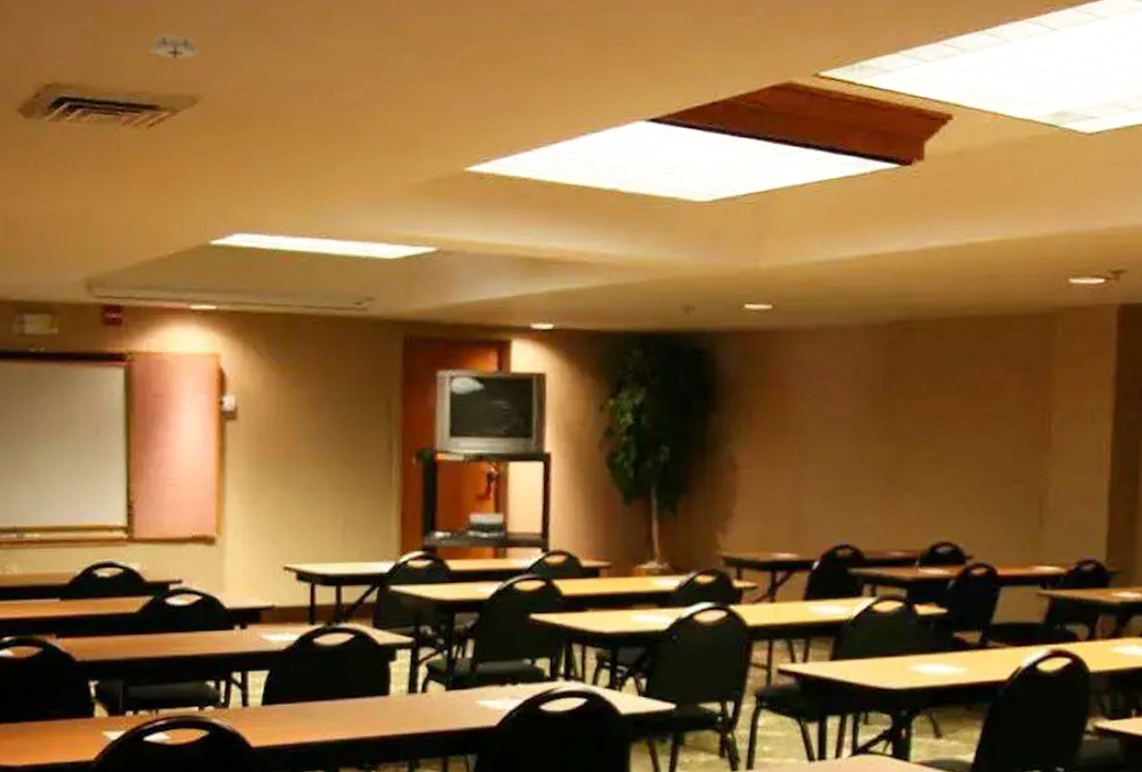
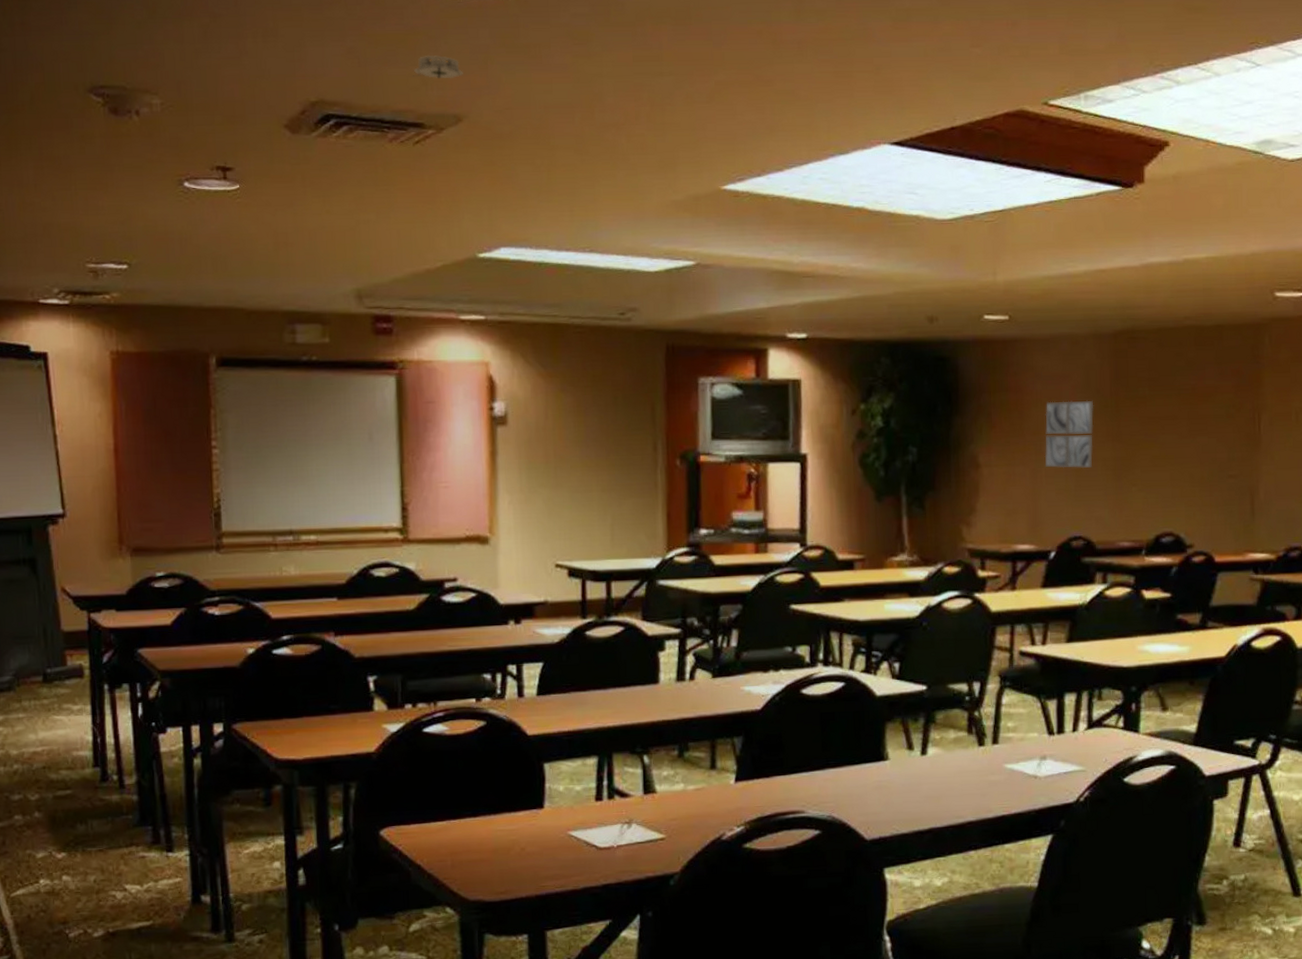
wall art: none [809,396,865,471] -> present [1044,400,1094,469]

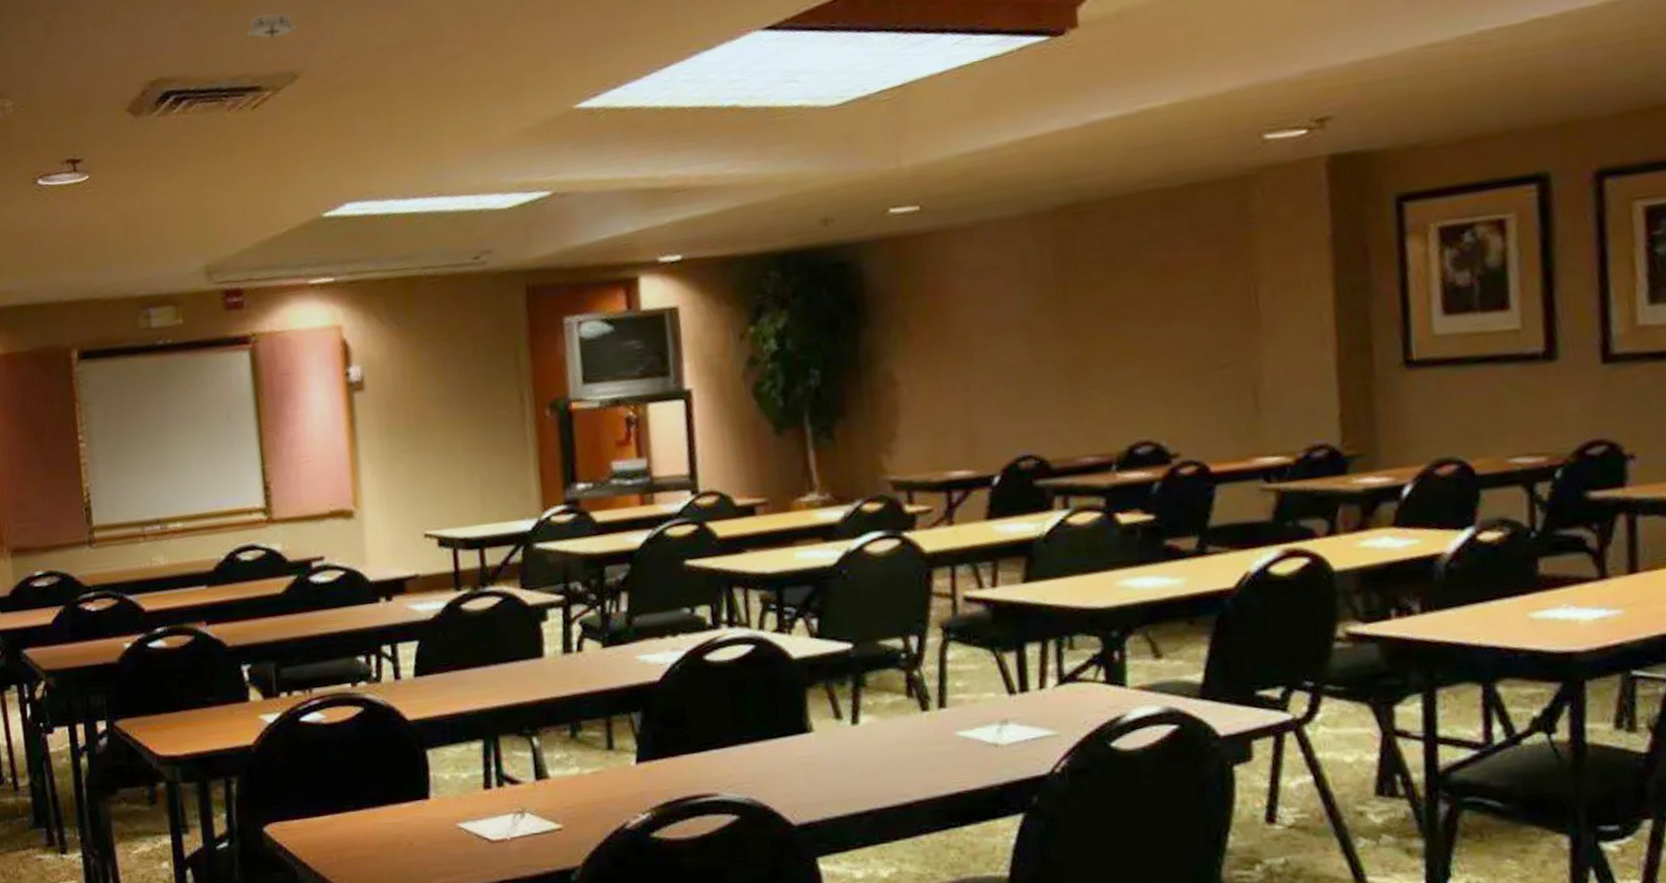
wall art: present [1044,400,1094,469] -> none [974,293,1039,378]

